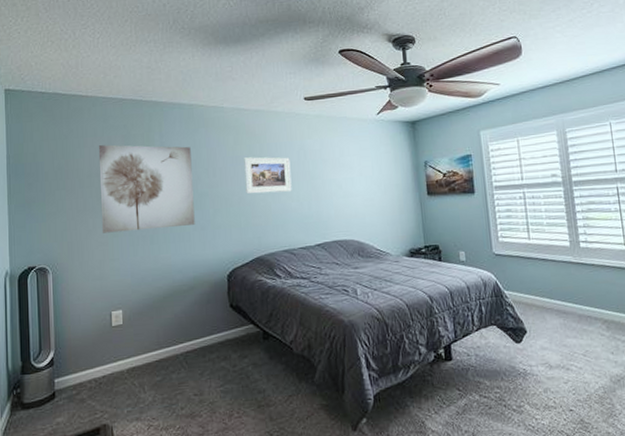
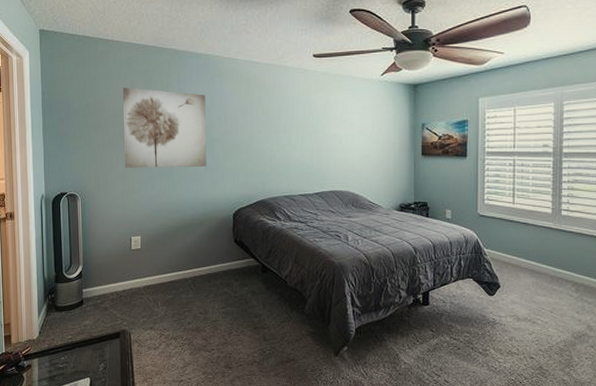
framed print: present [244,157,292,194] -> none [253,108,296,143]

